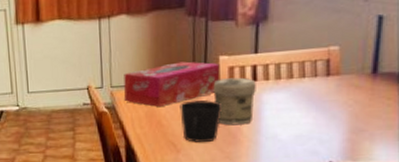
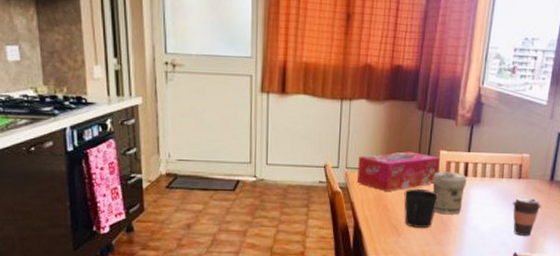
coffee cup: none [320,96,364,142] -> present [512,197,542,236]

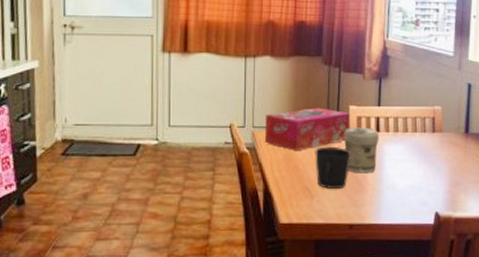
coffee cup: present [512,197,542,236] -> none [428,151,460,193]

